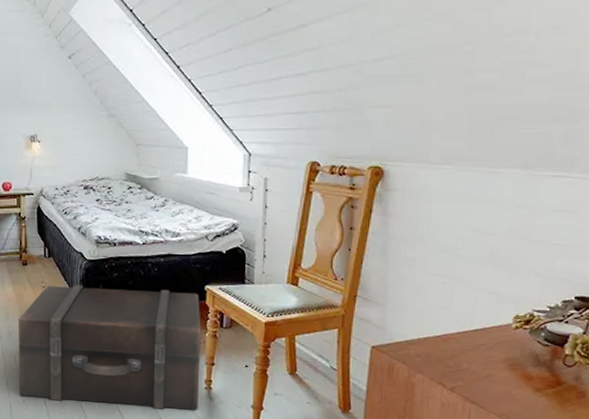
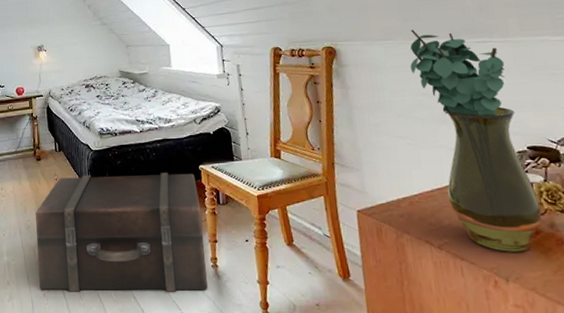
vase: none [467,154,577,401] -> present [410,29,542,252]

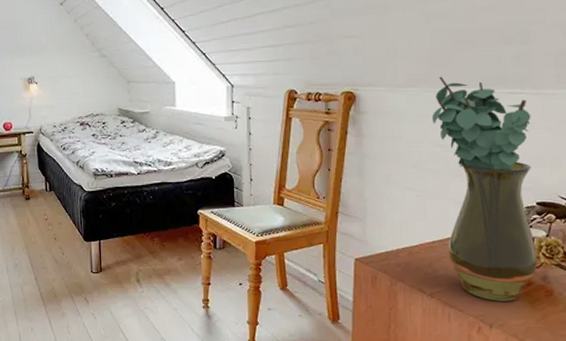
suitcase: present [35,172,208,292] -> none [23,215,198,330]

